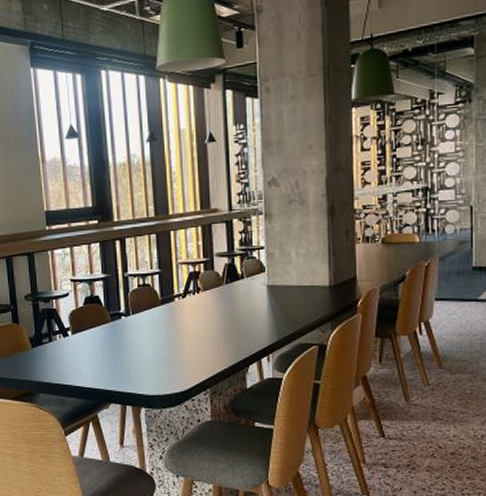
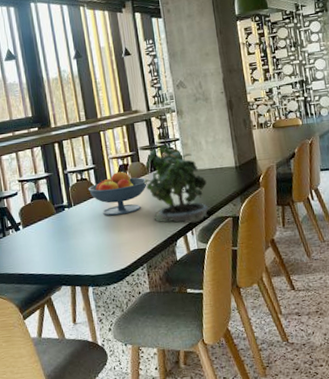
fruit bowl: none [151,279,220,330] -> present [88,171,147,216]
potted plant: none [216,251,294,348] -> present [143,142,211,223]

